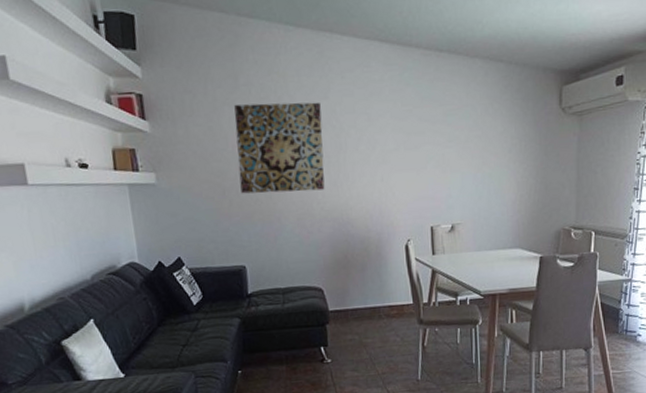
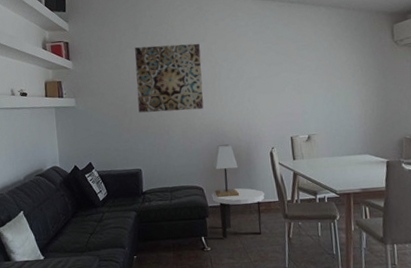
side table: none [333,289,397,348] -> present [212,188,265,239]
lamp: none [335,235,368,301] -> present [213,144,240,198]

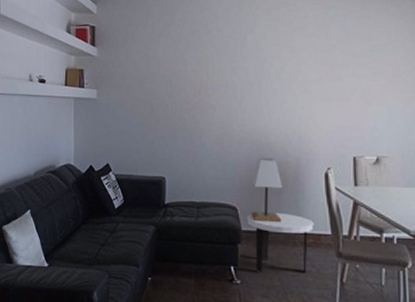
wall art: present [135,43,204,113] -> none [167,35,247,114]

